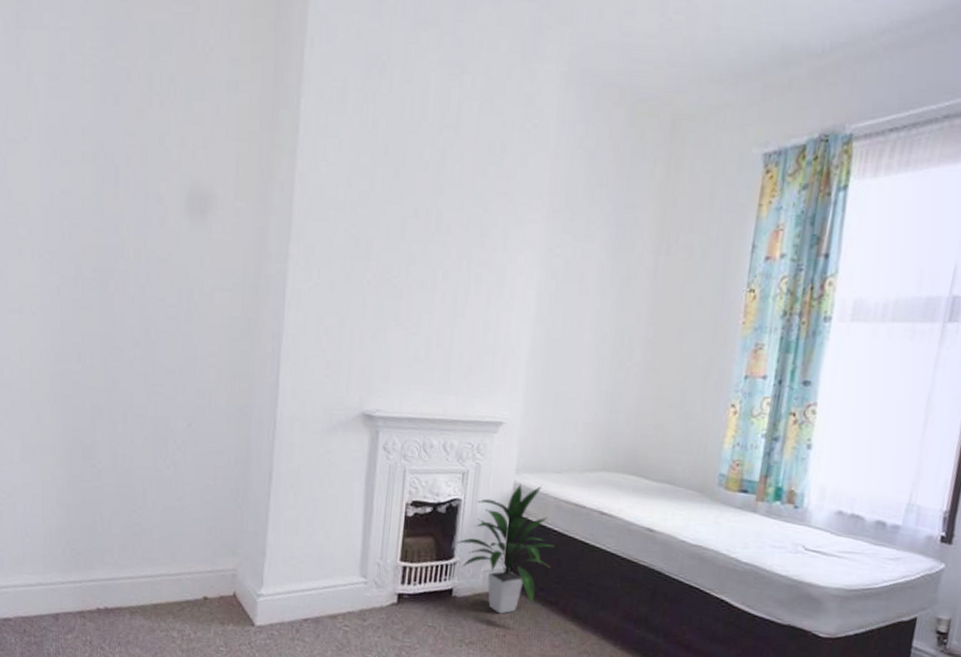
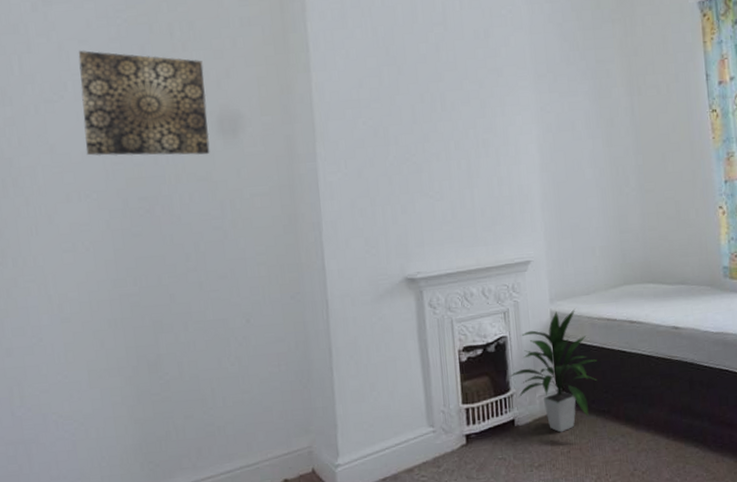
wall art: none [44,88,180,234] -> present [78,50,210,156]

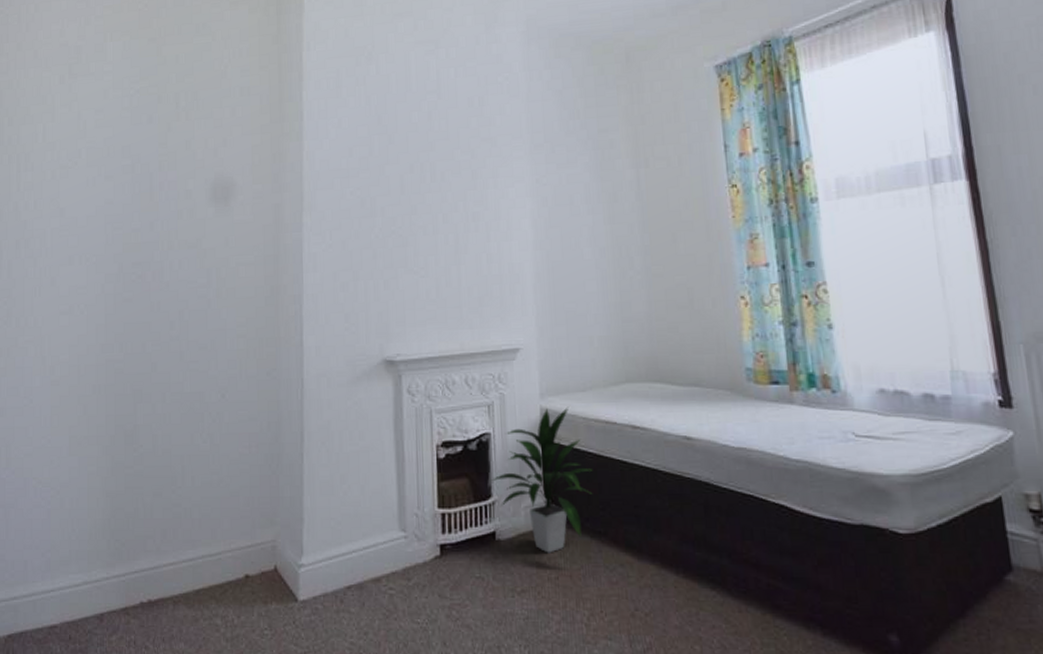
wall art: present [78,50,210,156] -> none [91,120,203,222]

